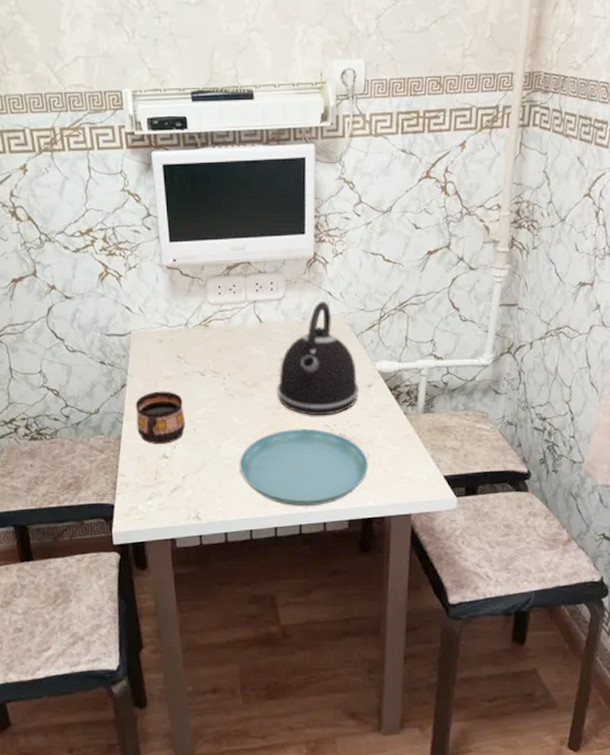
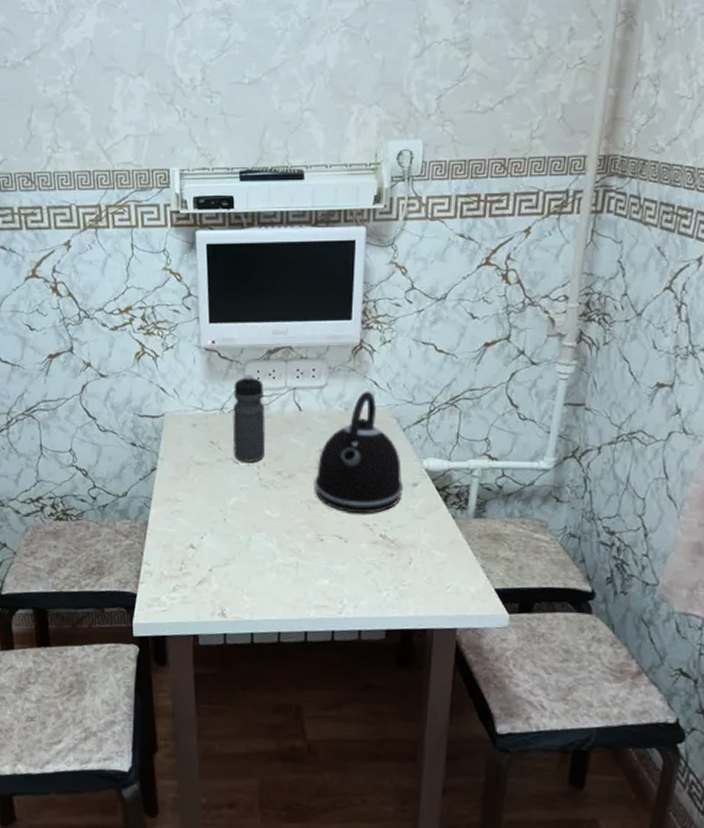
cup: present [135,391,185,444] -> none [164,477,215,533]
water bottle: none [196,291,229,374] -> present [233,375,265,462]
saucer: present [239,428,368,507] -> none [269,526,410,612]

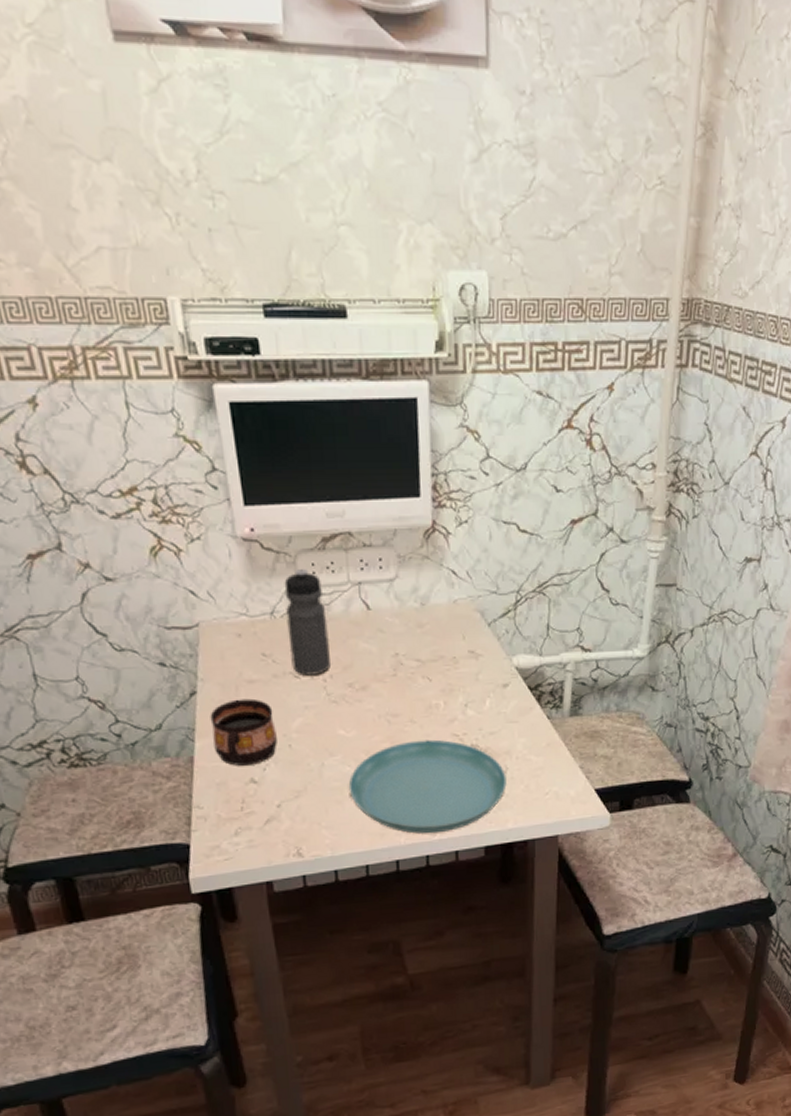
cup: none [164,477,215,533] -> present [210,698,277,766]
saucer: none [269,526,410,612] -> present [348,739,507,834]
kettle: present [314,391,404,514] -> none [392,581,494,724]

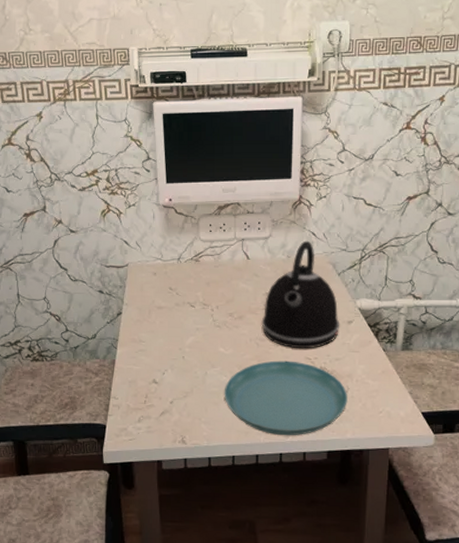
cup: present [210,698,277,766] -> none [129,320,174,370]
water bottle: present [284,569,331,676] -> none [189,228,217,306]
kettle: none [392,581,494,724] -> present [261,240,340,349]

